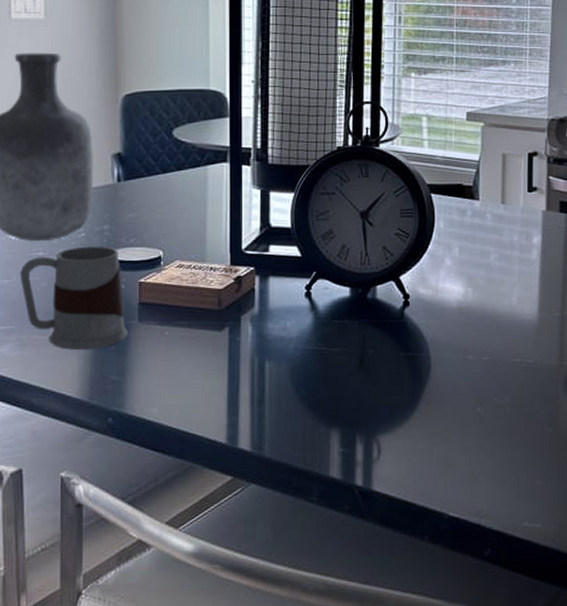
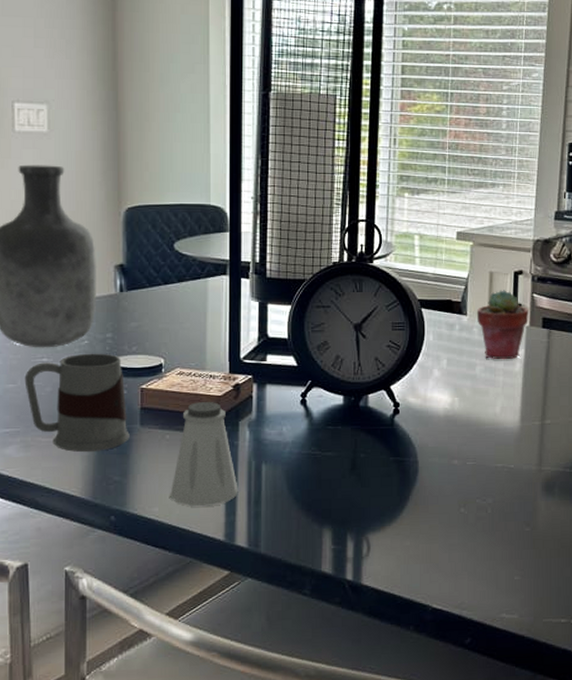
saltshaker: none [170,296,241,408] -> present [170,402,238,507]
potted succulent: none [489,172,545,247] -> present [476,290,529,360]

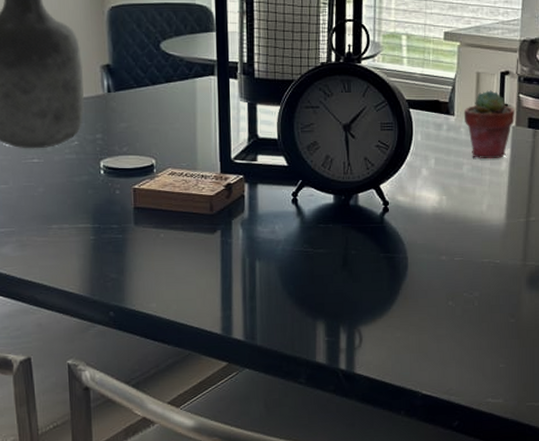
mug: present [24,353,130,453] -> none [16,154,125,251]
saltshaker: present [170,402,238,507] -> none [167,201,234,302]

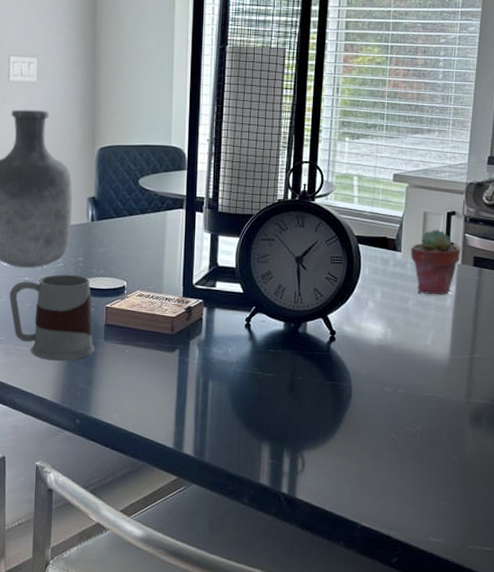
mug: none [16,154,125,251] -> present [9,274,95,362]

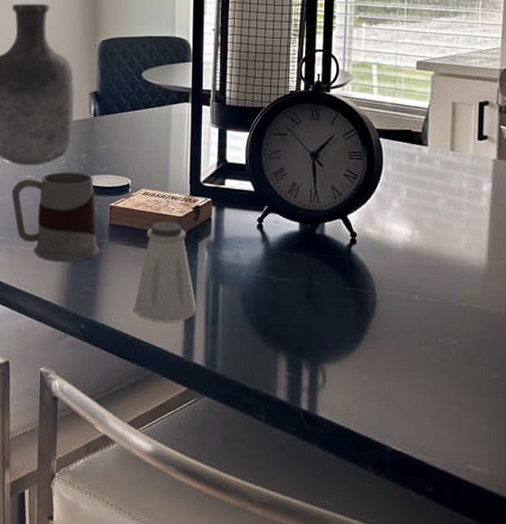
saltshaker: none [127,322,187,416] -> present [134,222,197,323]
potted succulent: present [410,229,460,295] -> none [438,121,496,194]

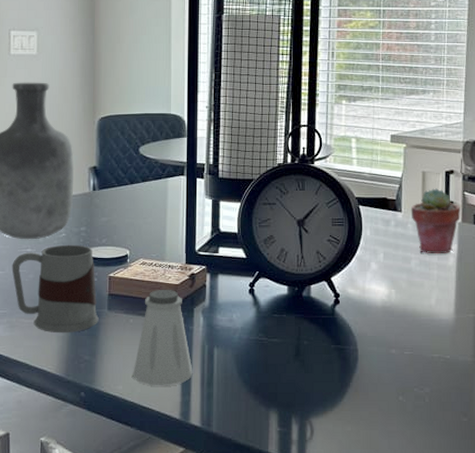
potted succulent: none [438,121,496,194] -> present [410,188,461,254]

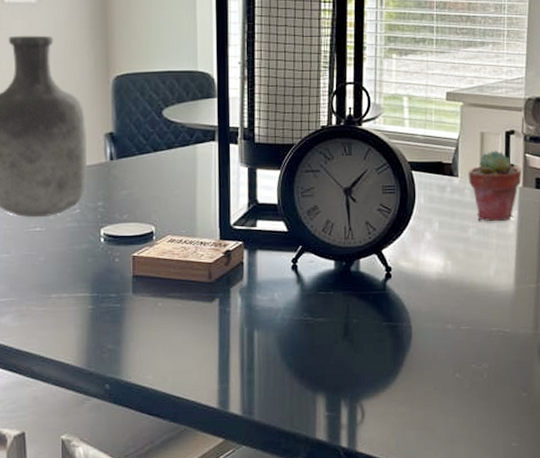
mug: present [12,244,99,334] -> none [18,221,122,321]
saltshaker: present [133,290,193,386] -> none [163,269,231,375]

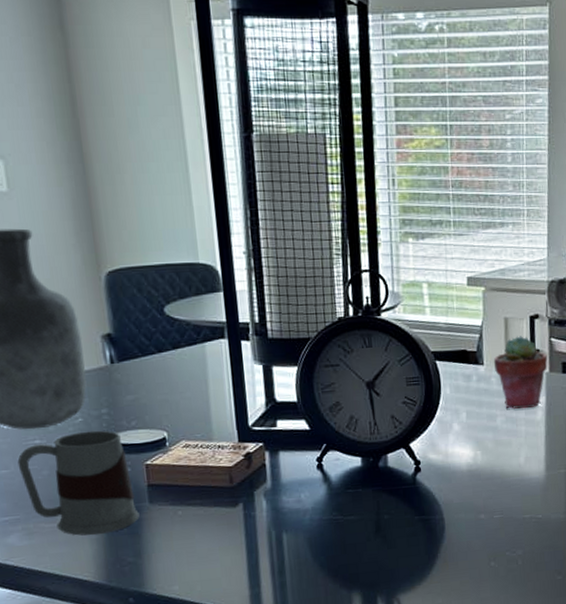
mug: none [18,221,122,321] -> present [17,430,140,536]

